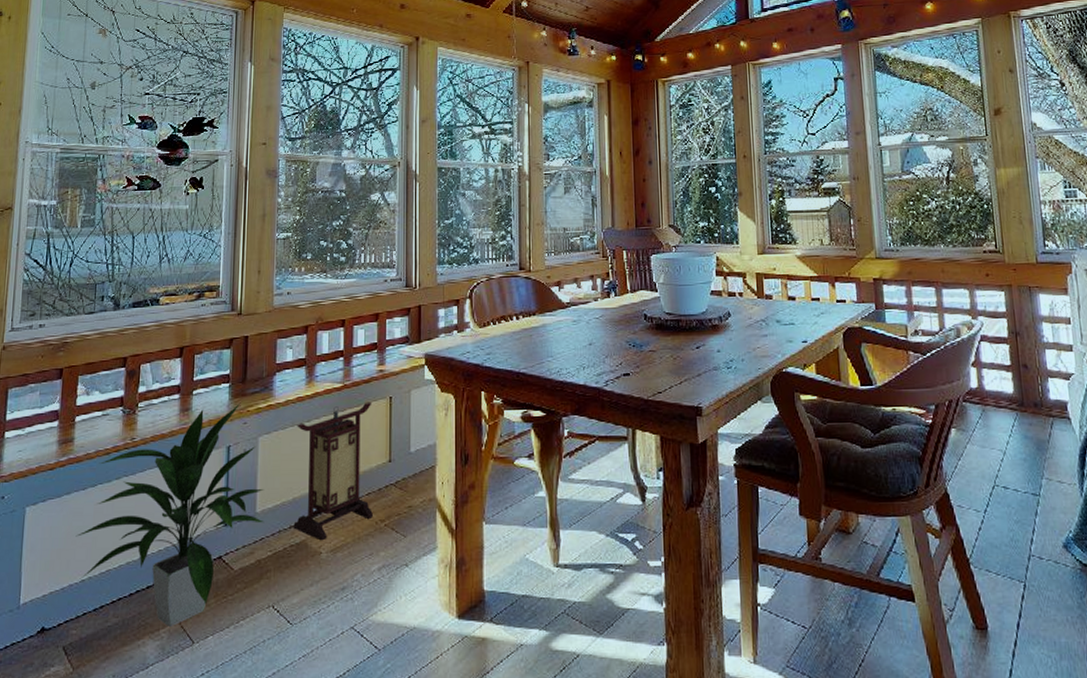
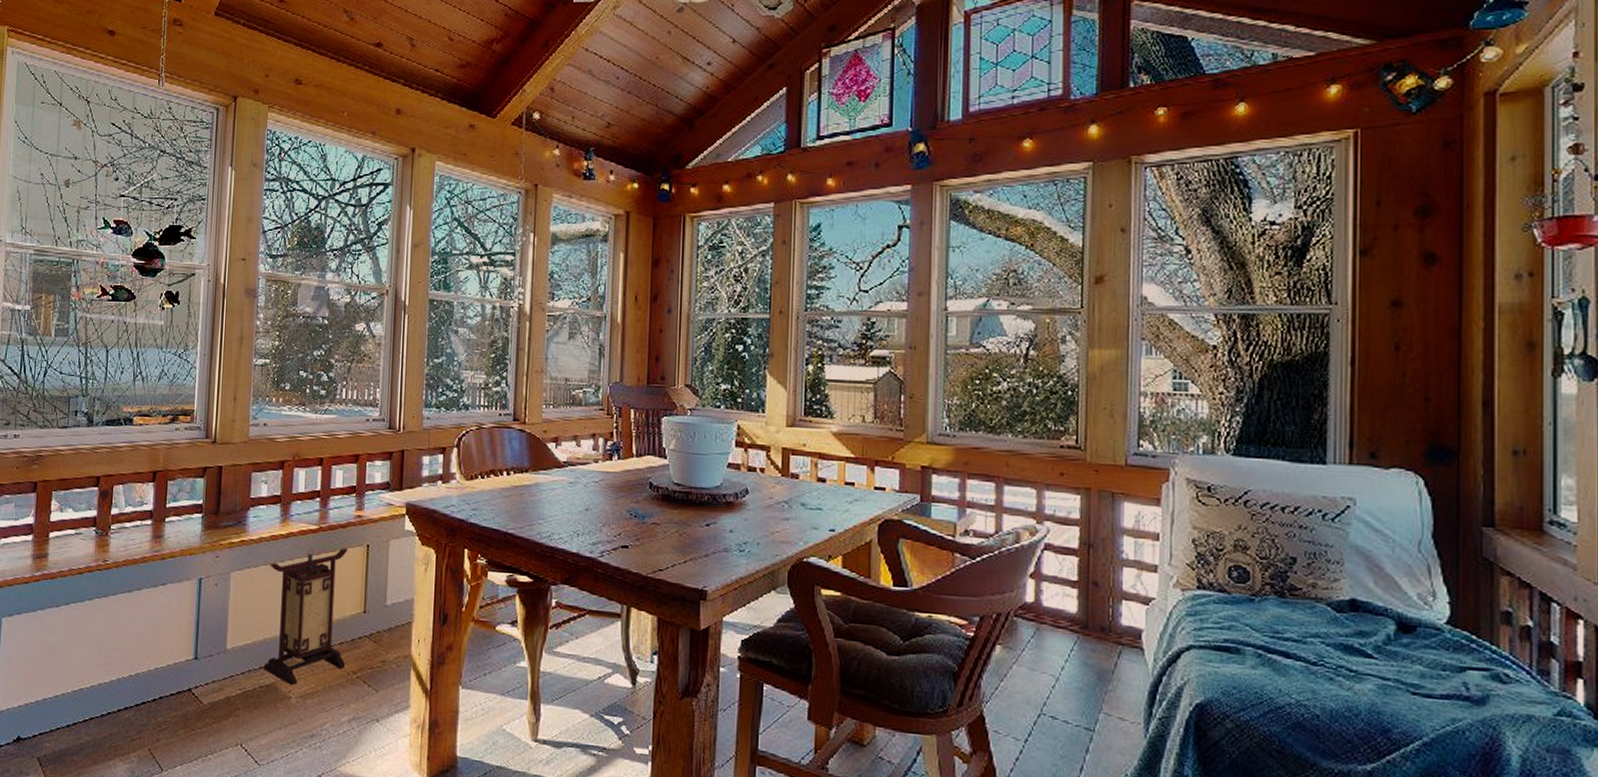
indoor plant: present [75,404,265,628] -> none [49,536,235,753]

